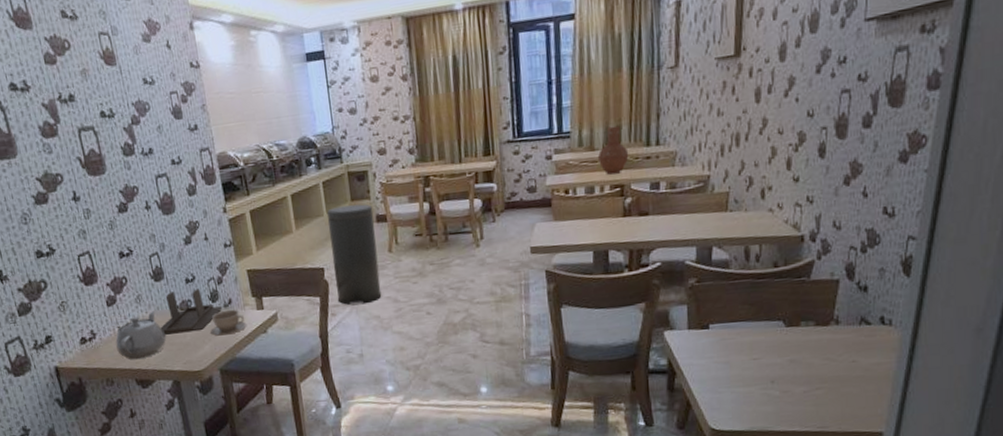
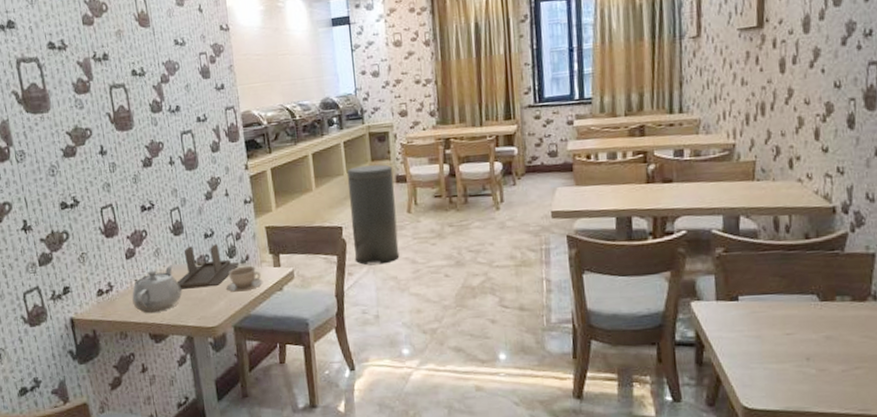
vase: present [598,125,629,176] -> none [620,92,652,142]

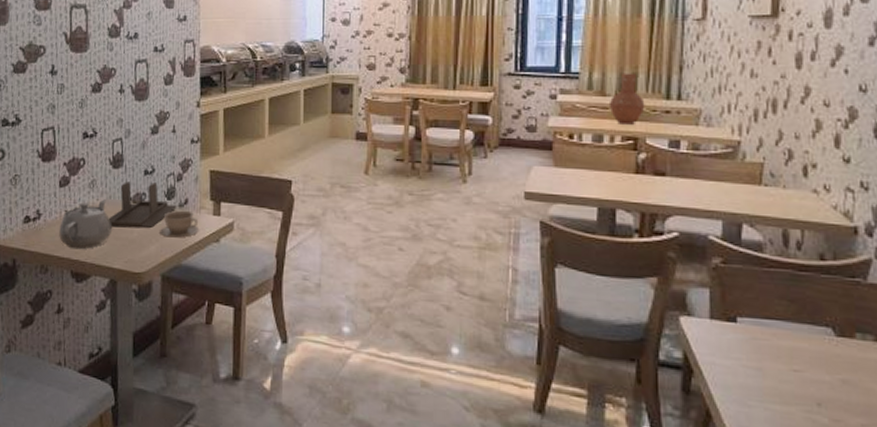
pedal bin: present [346,164,400,265] -> none [301,118,354,228]
vase: none [620,92,652,142] -> present [610,73,645,126]

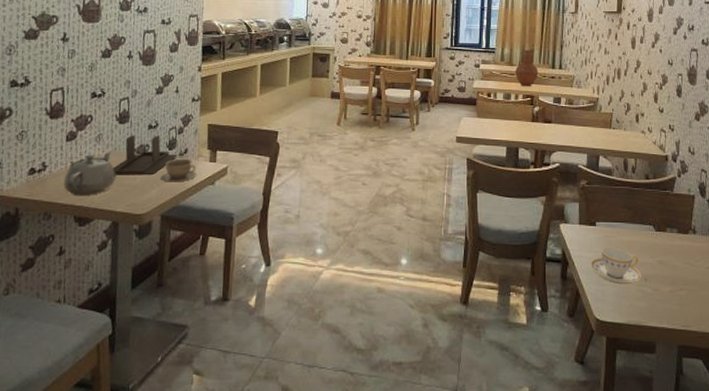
teacup: none [727,352,813,409] -> present [590,246,642,285]

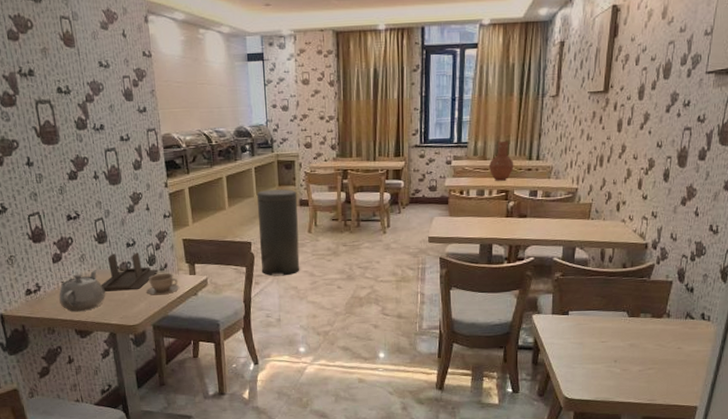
pedal bin: none [285,80,330,169] -> present [256,189,300,276]
teacup: present [590,246,642,285] -> none [561,333,612,367]

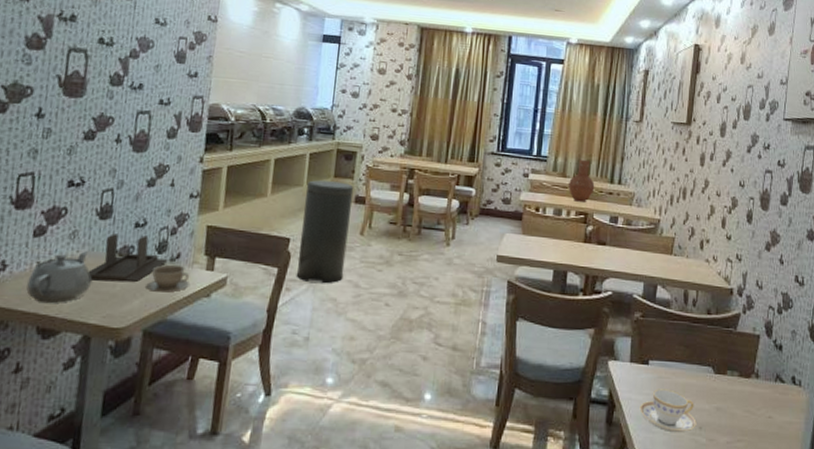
teacup: none [561,333,612,367] -> present [639,389,697,433]

